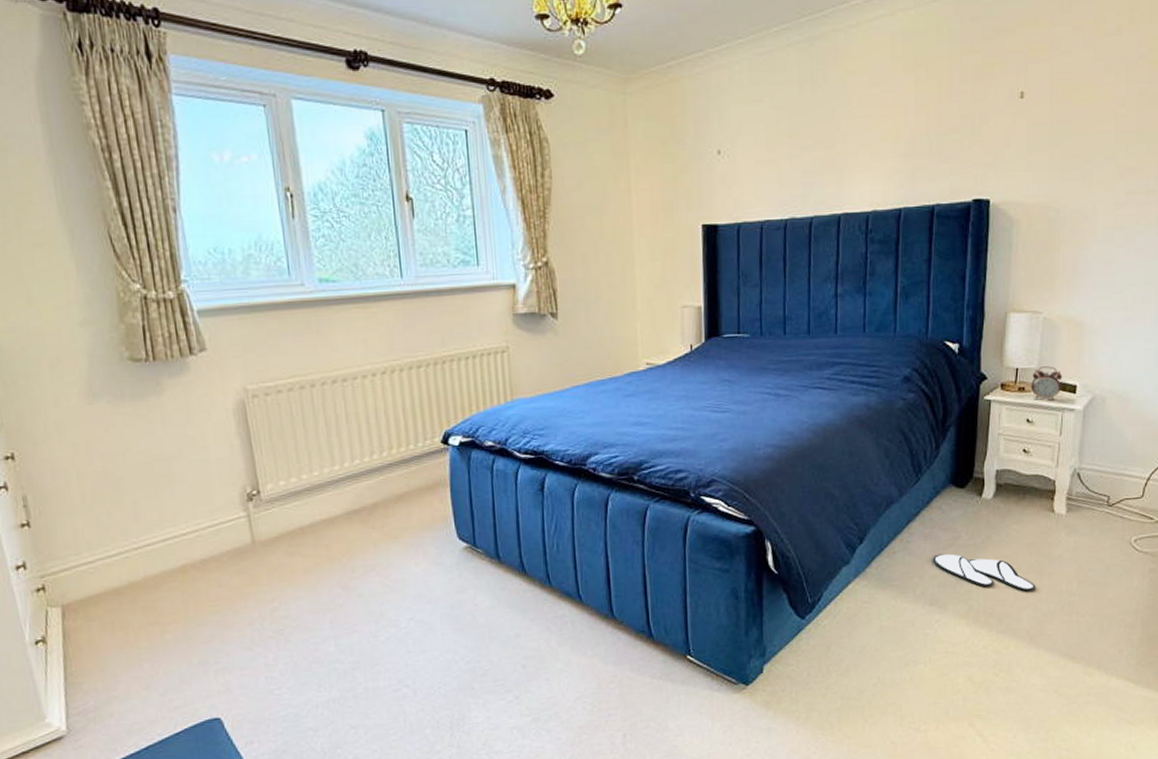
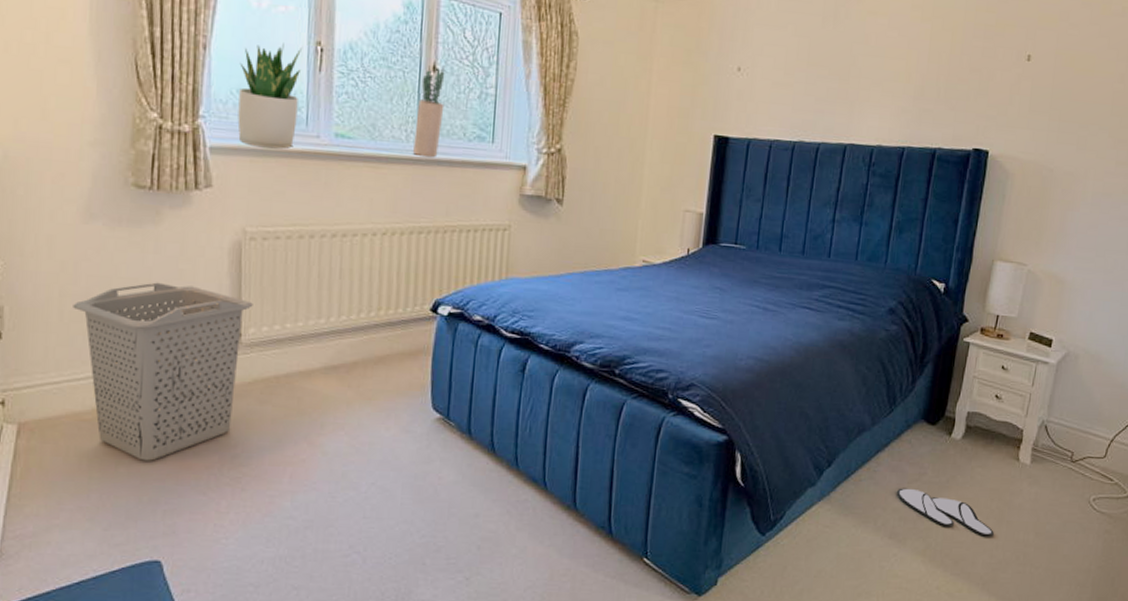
laundry basket: none [92,451,267,626] -> present [73,282,253,461]
planter: none [212,194,279,304] -> present [237,43,302,150]
vase: none [397,193,425,290] -> present [413,65,447,158]
alarm clock: present [1031,366,1063,401] -> none [1009,317,1041,351]

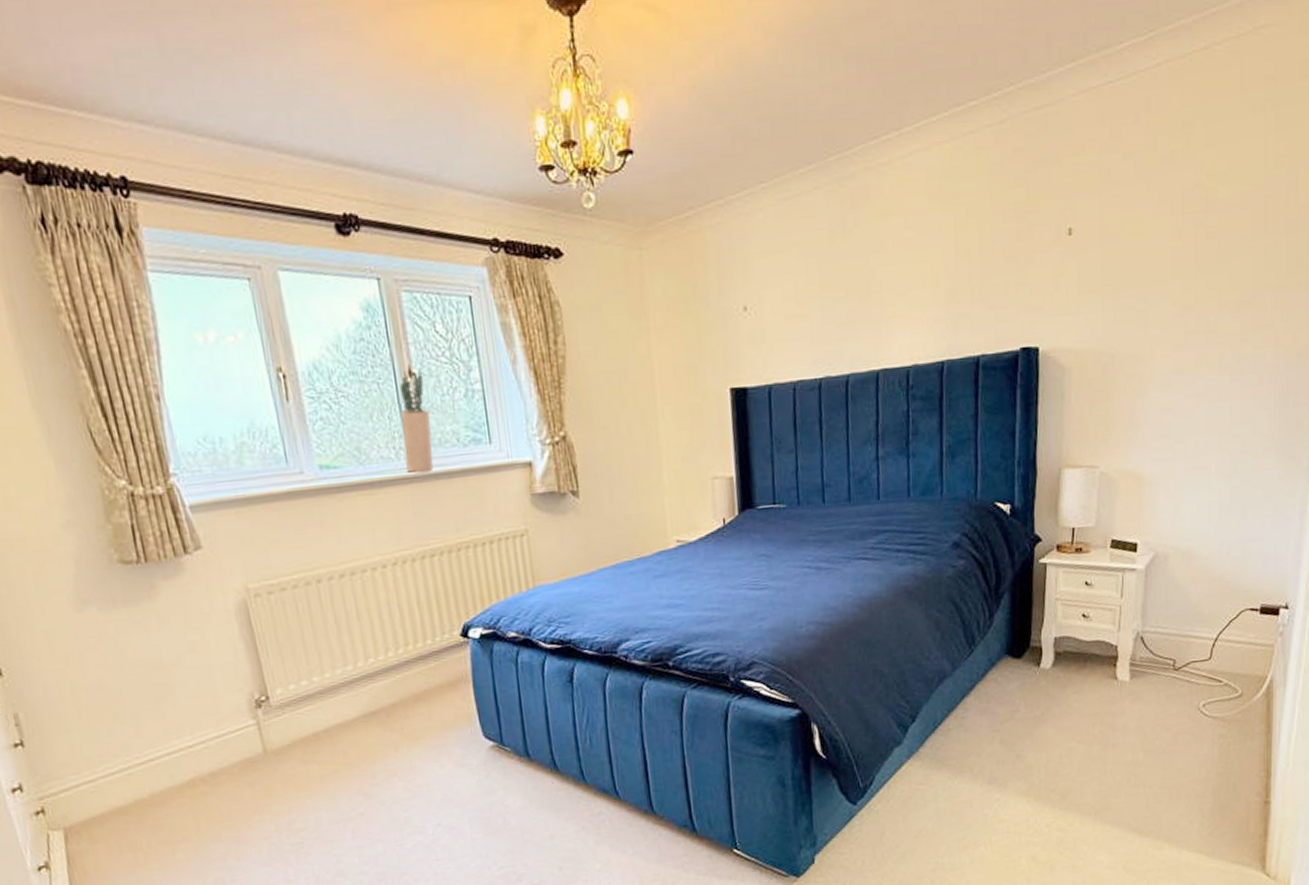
laundry basket: present [73,282,253,461] -> none [88,656,281,843]
planter: present [237,43,302,150] -> none [199,377,277,497]
slippers: present [897,488,994,537] -> none [990,729,1100,765]

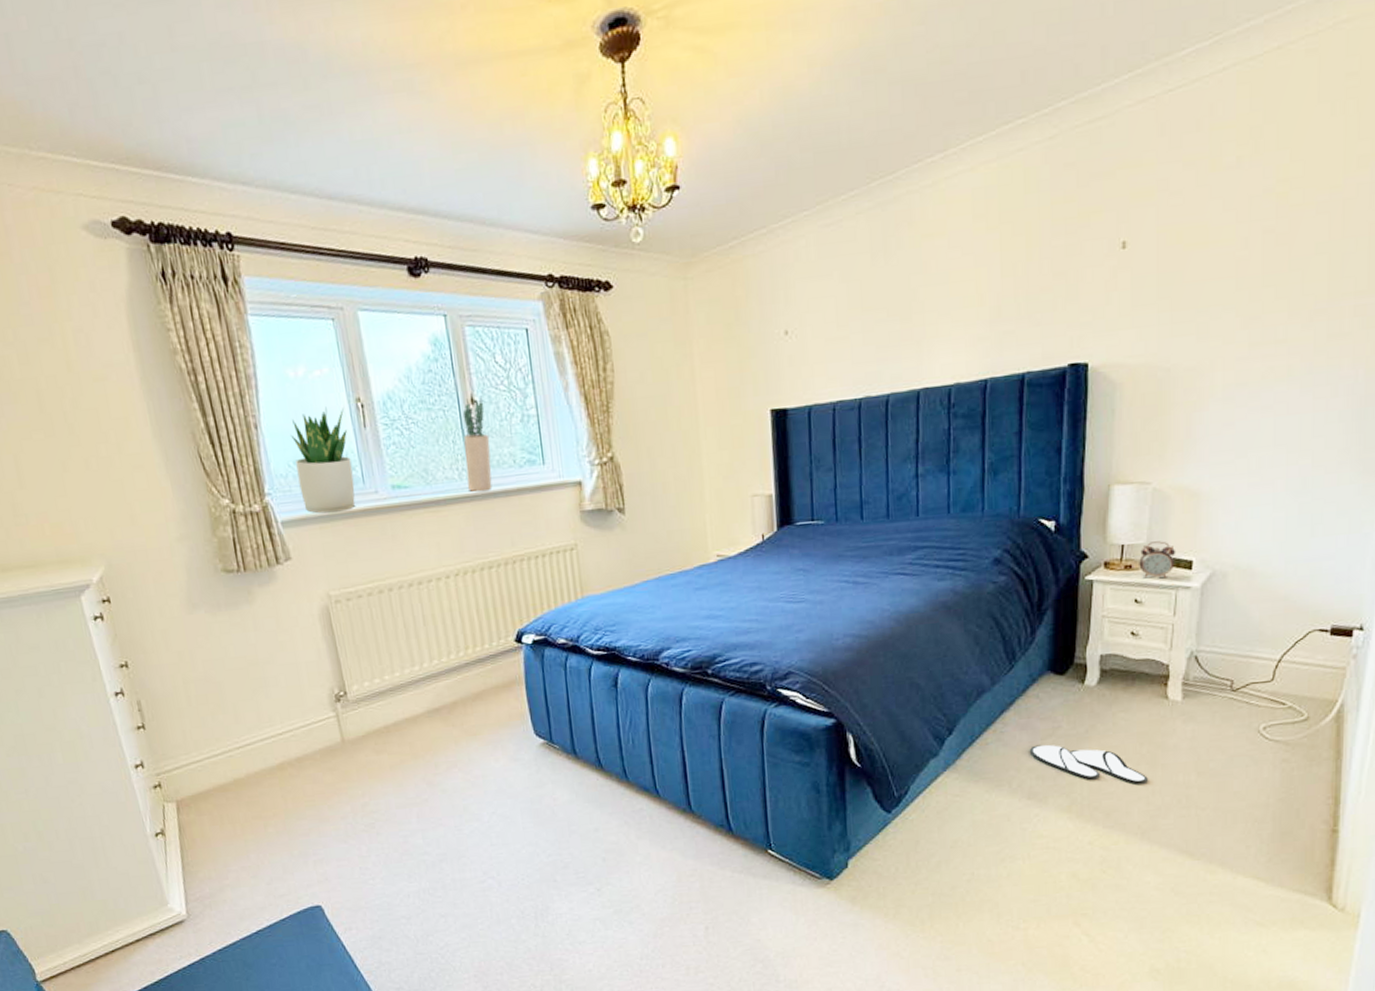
planter: none [199,377,277,497] -> present [290,407,356,514]
slippers: none [990,729,1100,765] -> present [1030,745,1148,784]
alarm clock: none [1089,524,1122,561] -> present [1139,541,1176,579]

